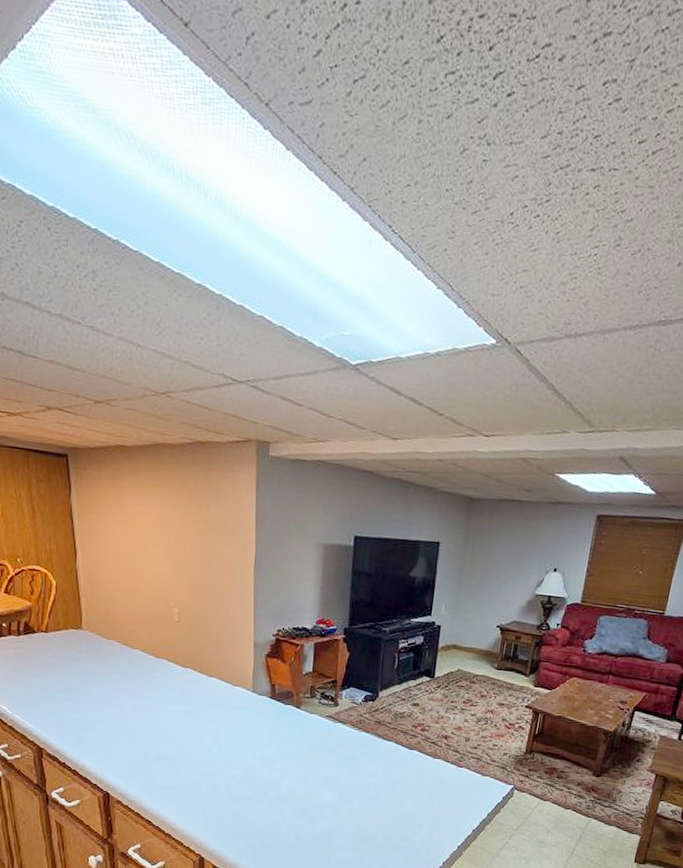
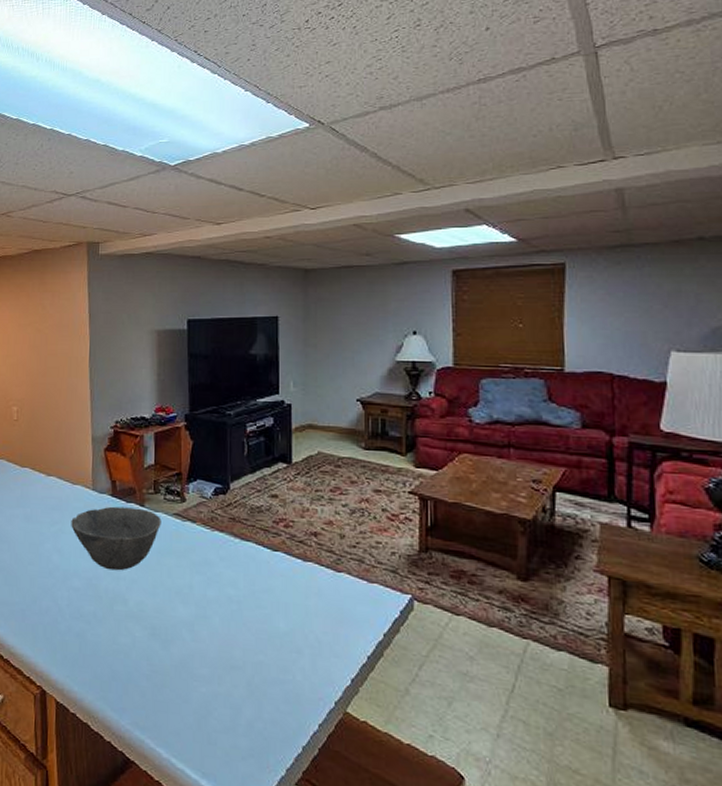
bowl: none [231,707,315,763] -> present [71,506,161,571]

